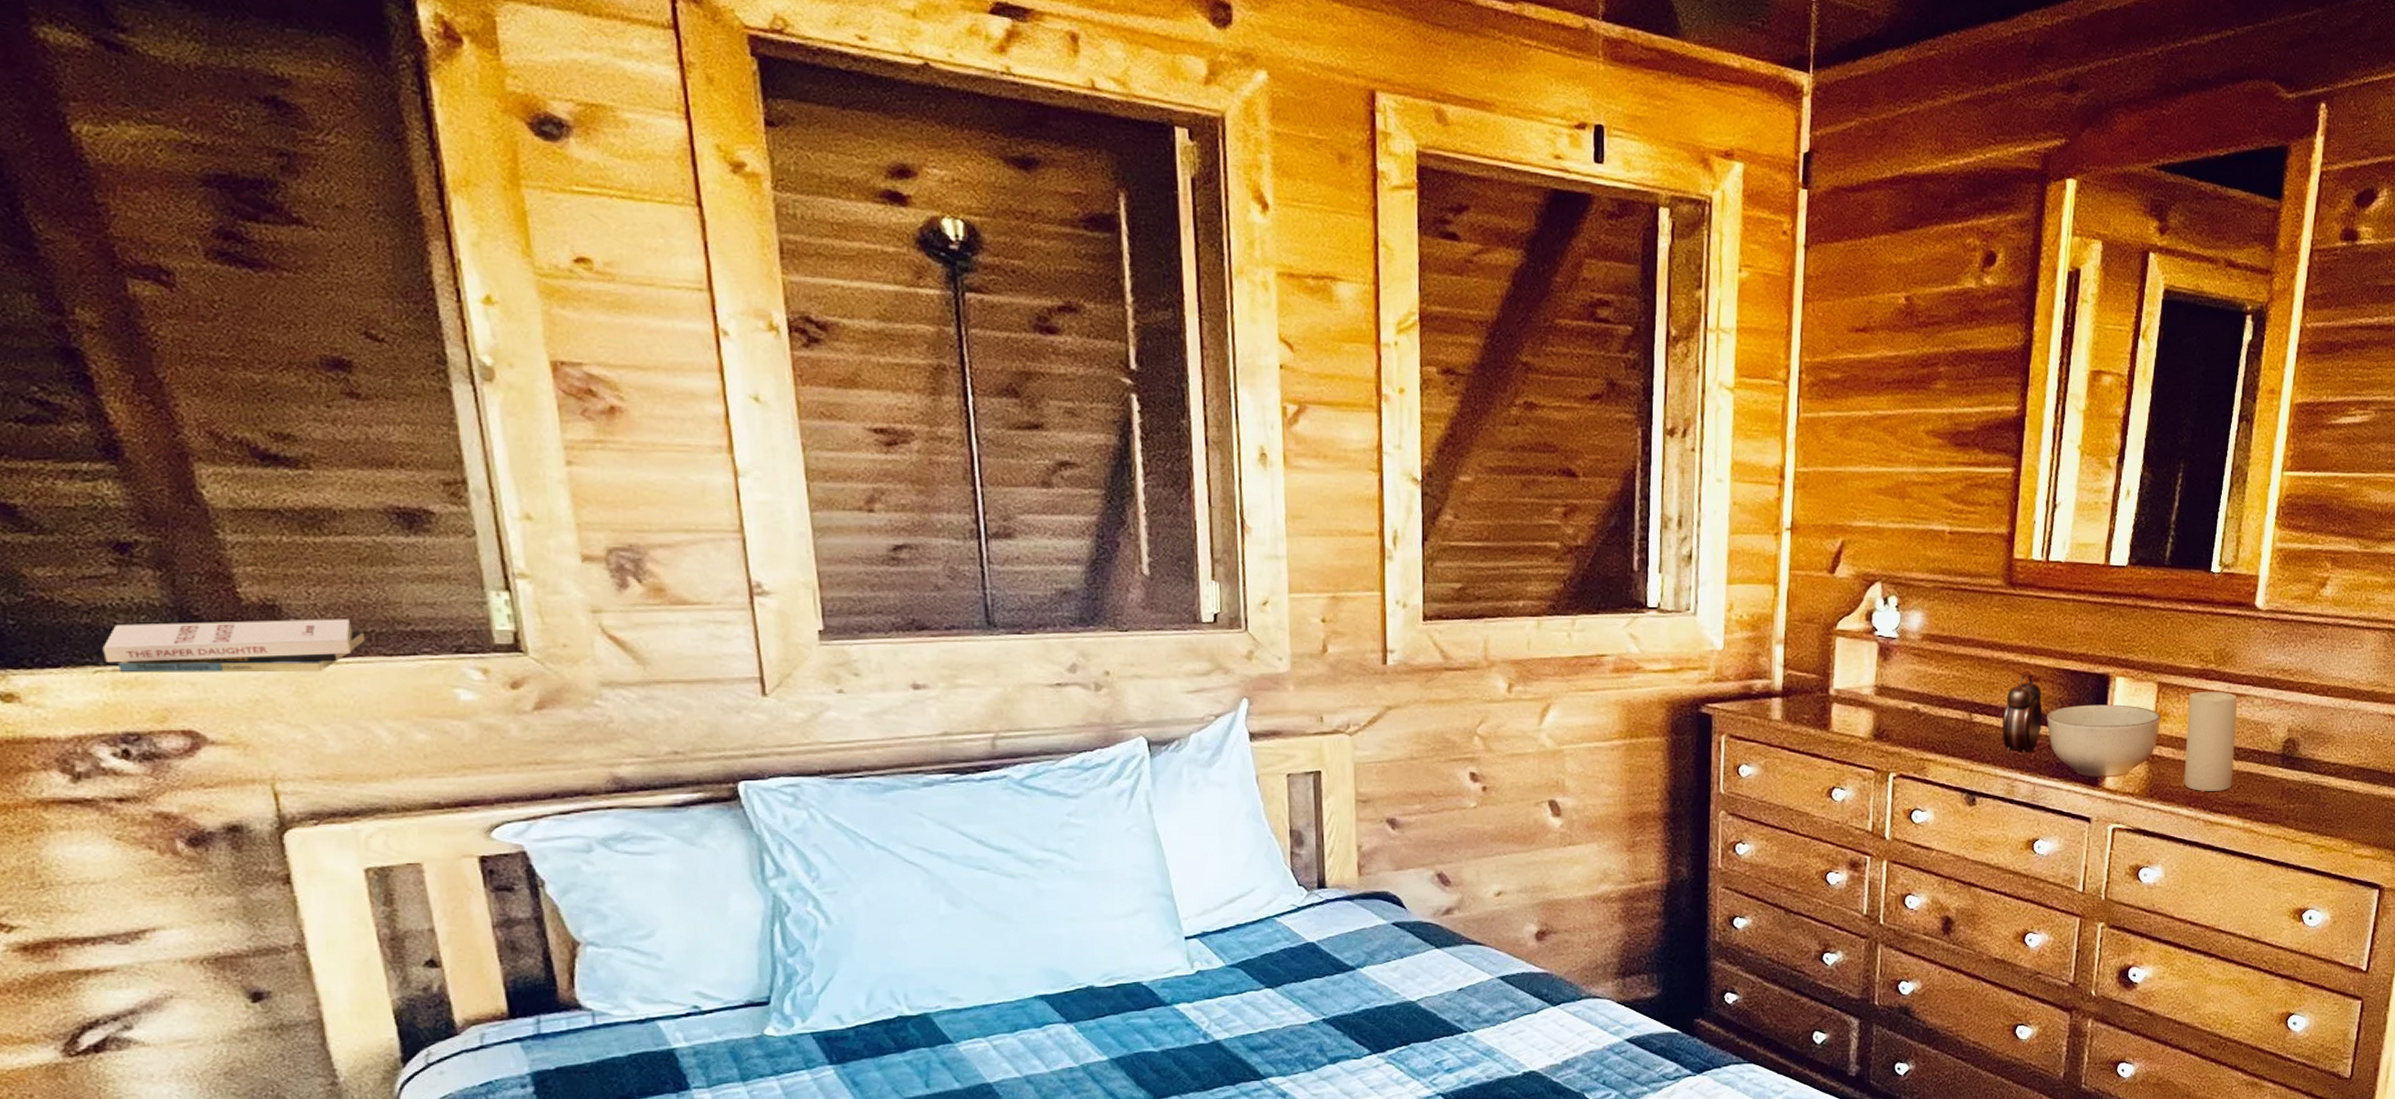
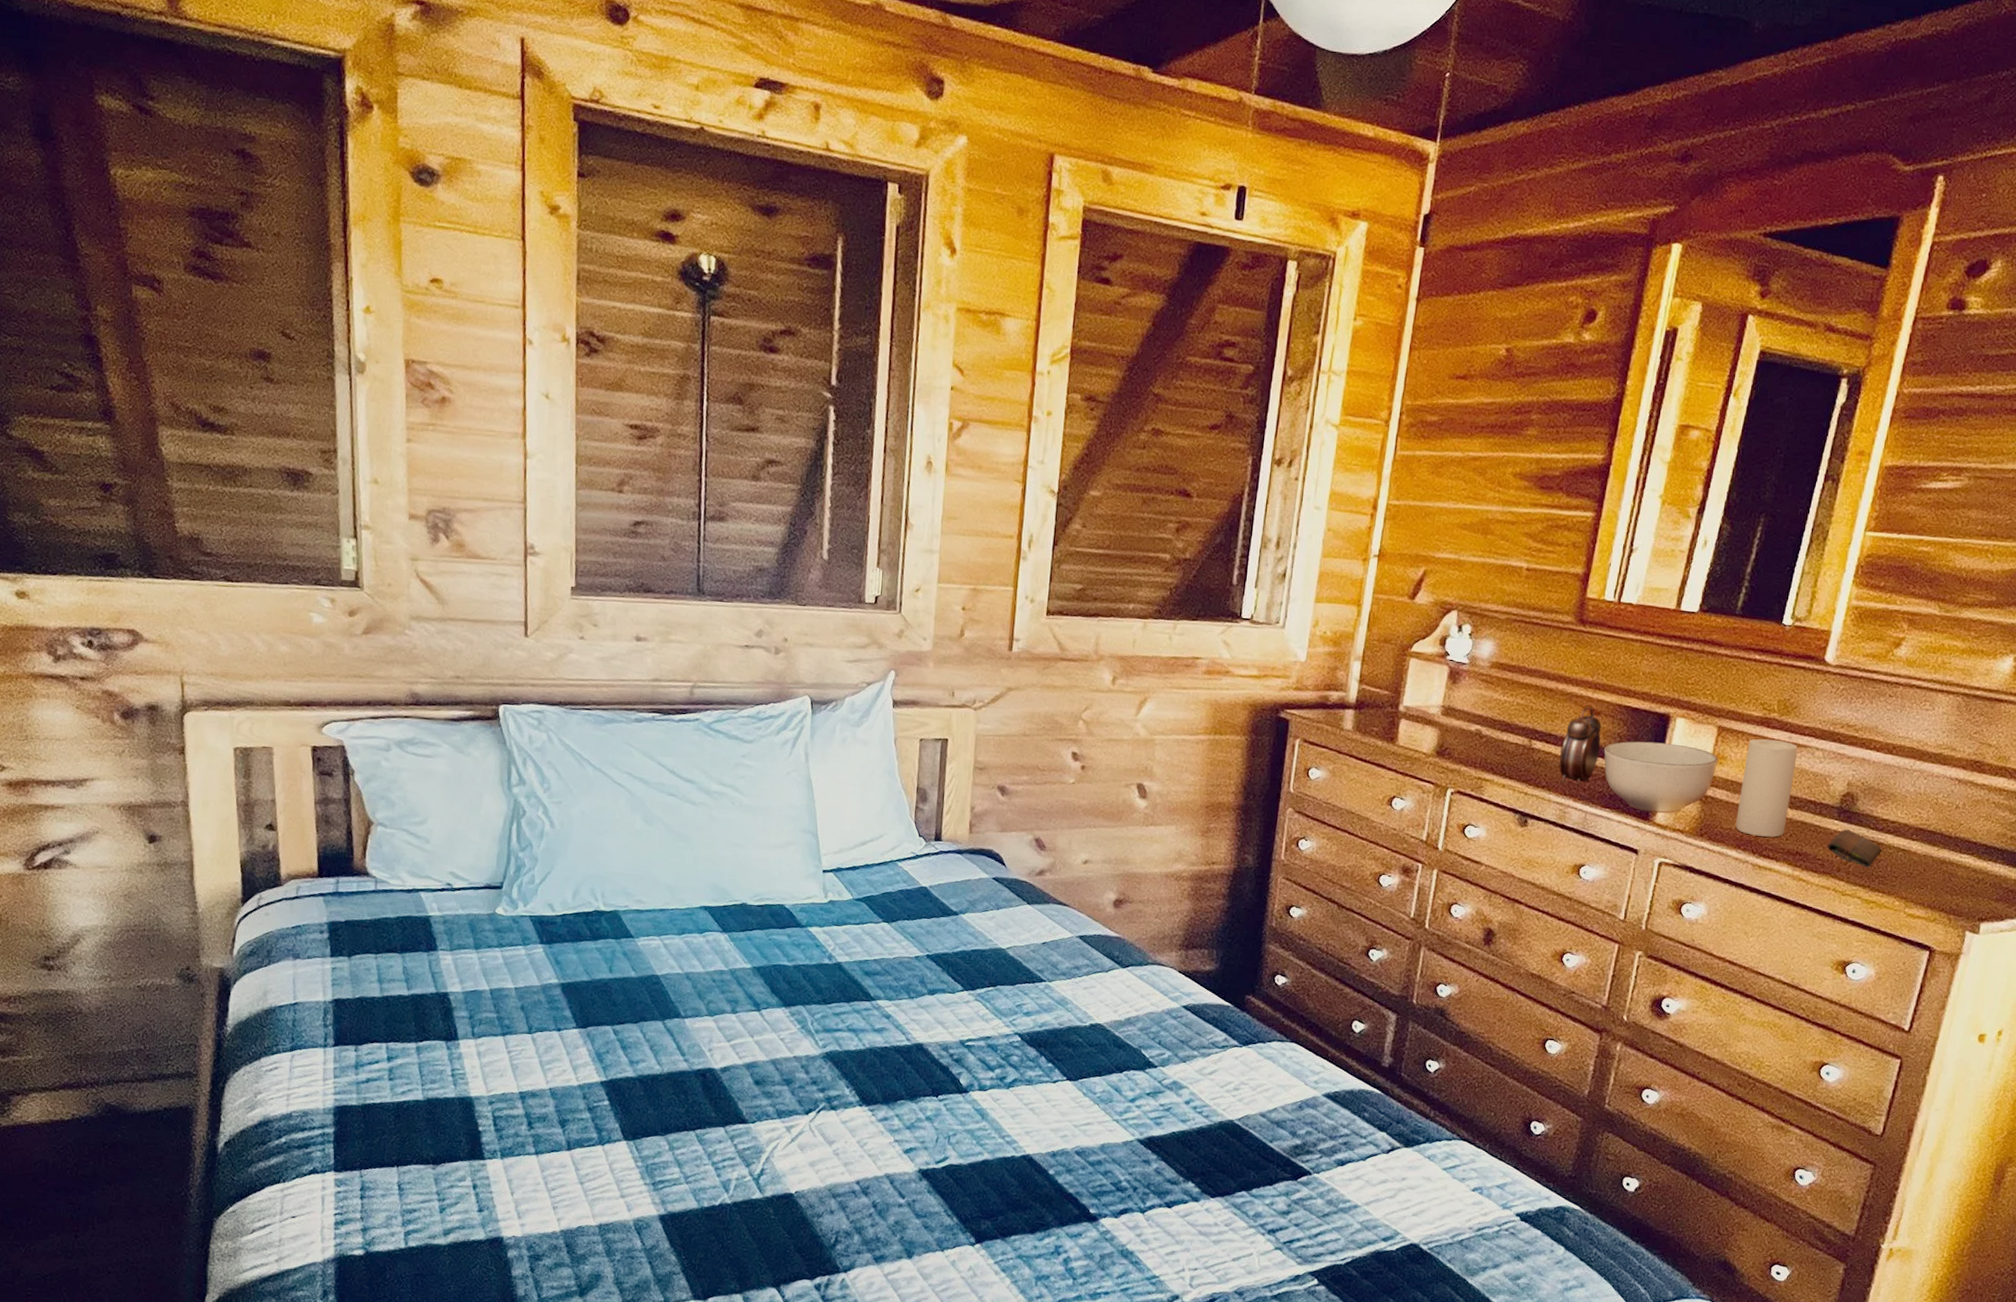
books: present [102,619,366,673] -> none [84,545,255,592]
wallet: none [2274,776,2326,812] -> present [1827,829,1882,868]

